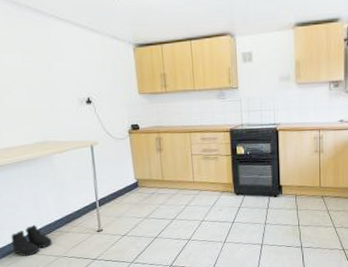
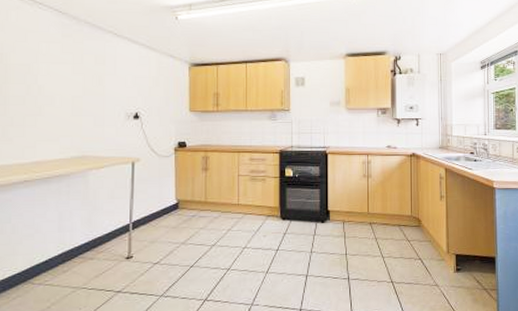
boots: present [11,224,52,256] -> none [23,249,71,288]

